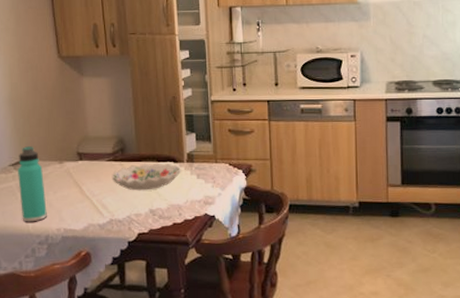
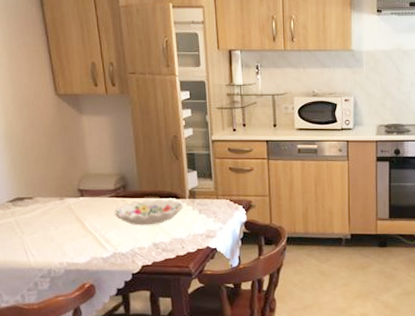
thermos bottle: present [18,146,47,222] -> none [16,183,49,257]

